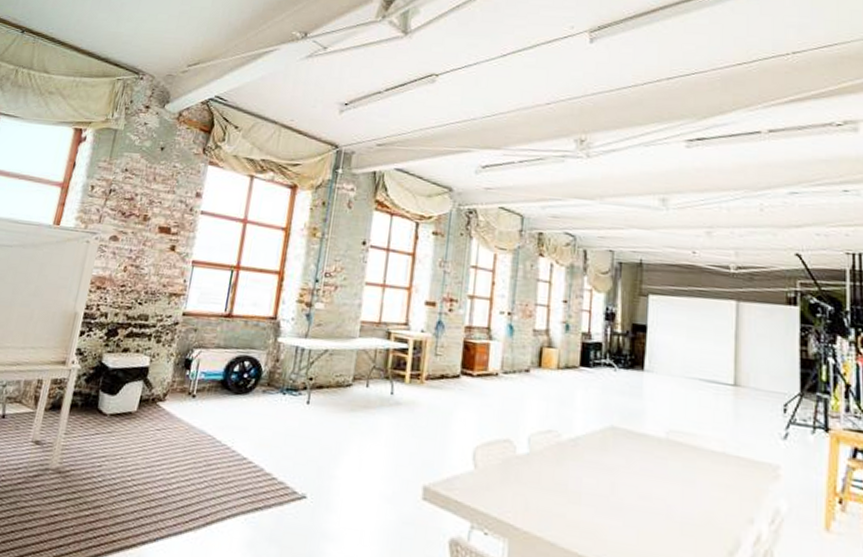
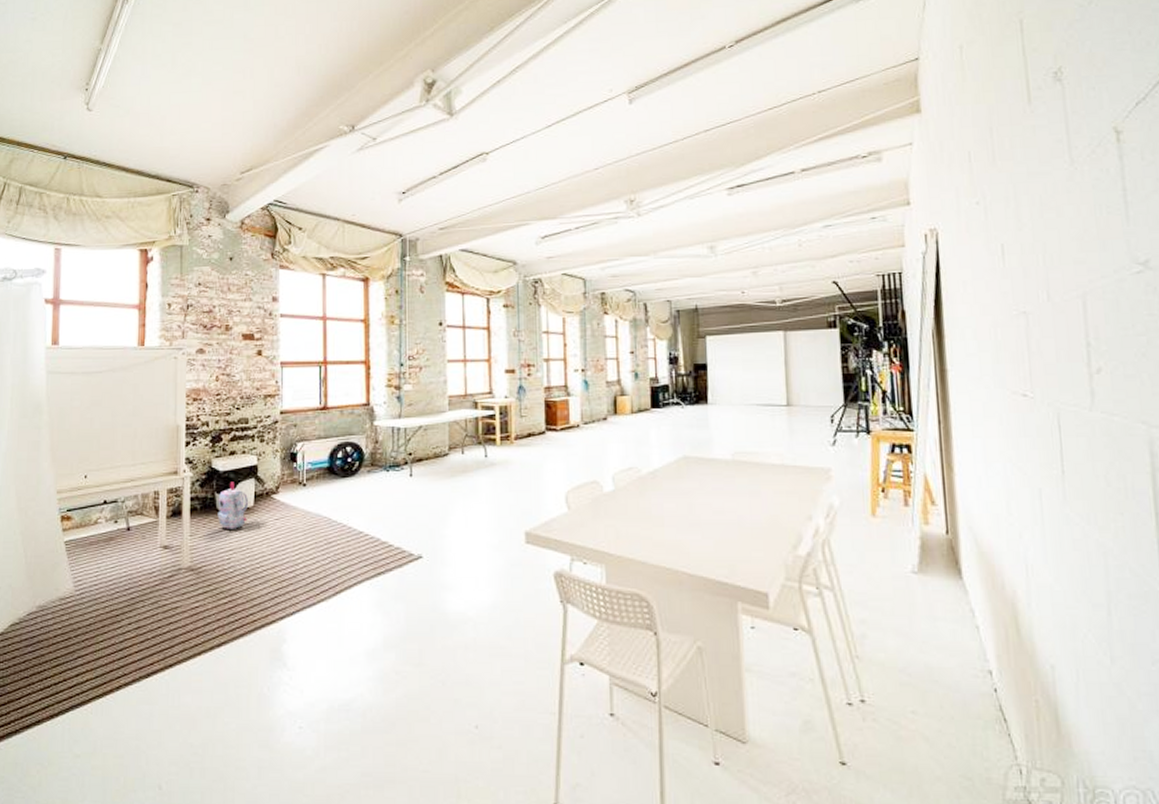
backpack: none [97,381,133,434] -> present [217,482,249,529]

